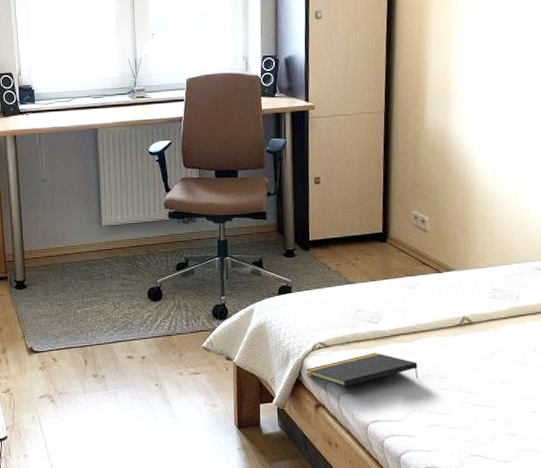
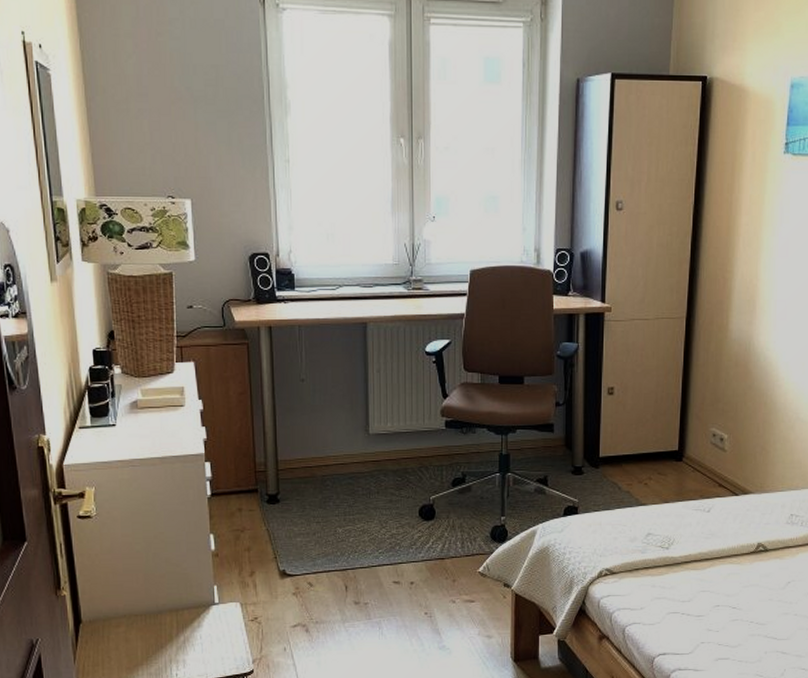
notepad: present [306,352,419,387] -> none [591,580,710,617]

